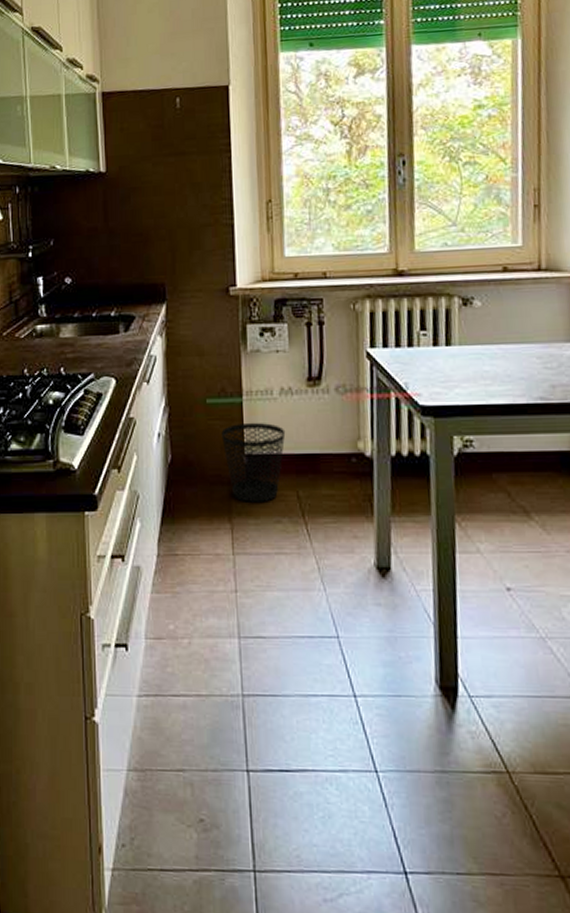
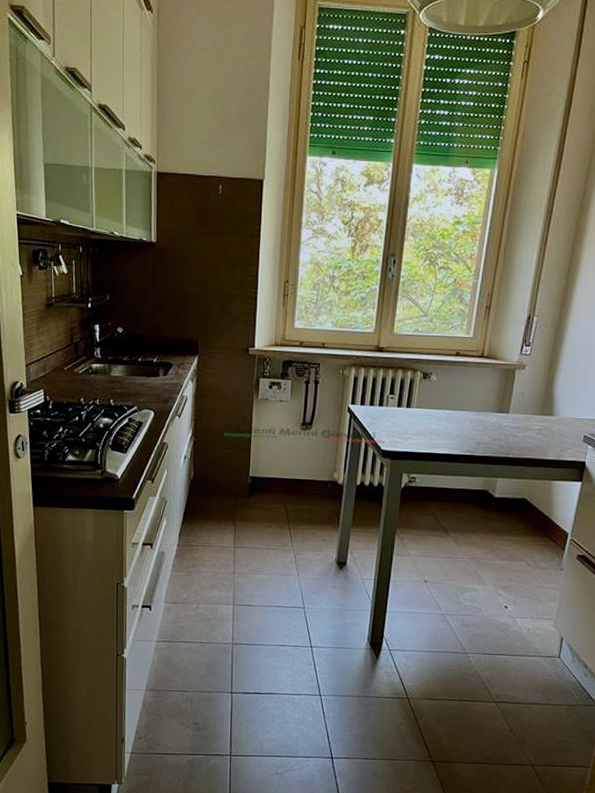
wastebasket: present [221,422,286,502] -> none [233,453,282,512]

